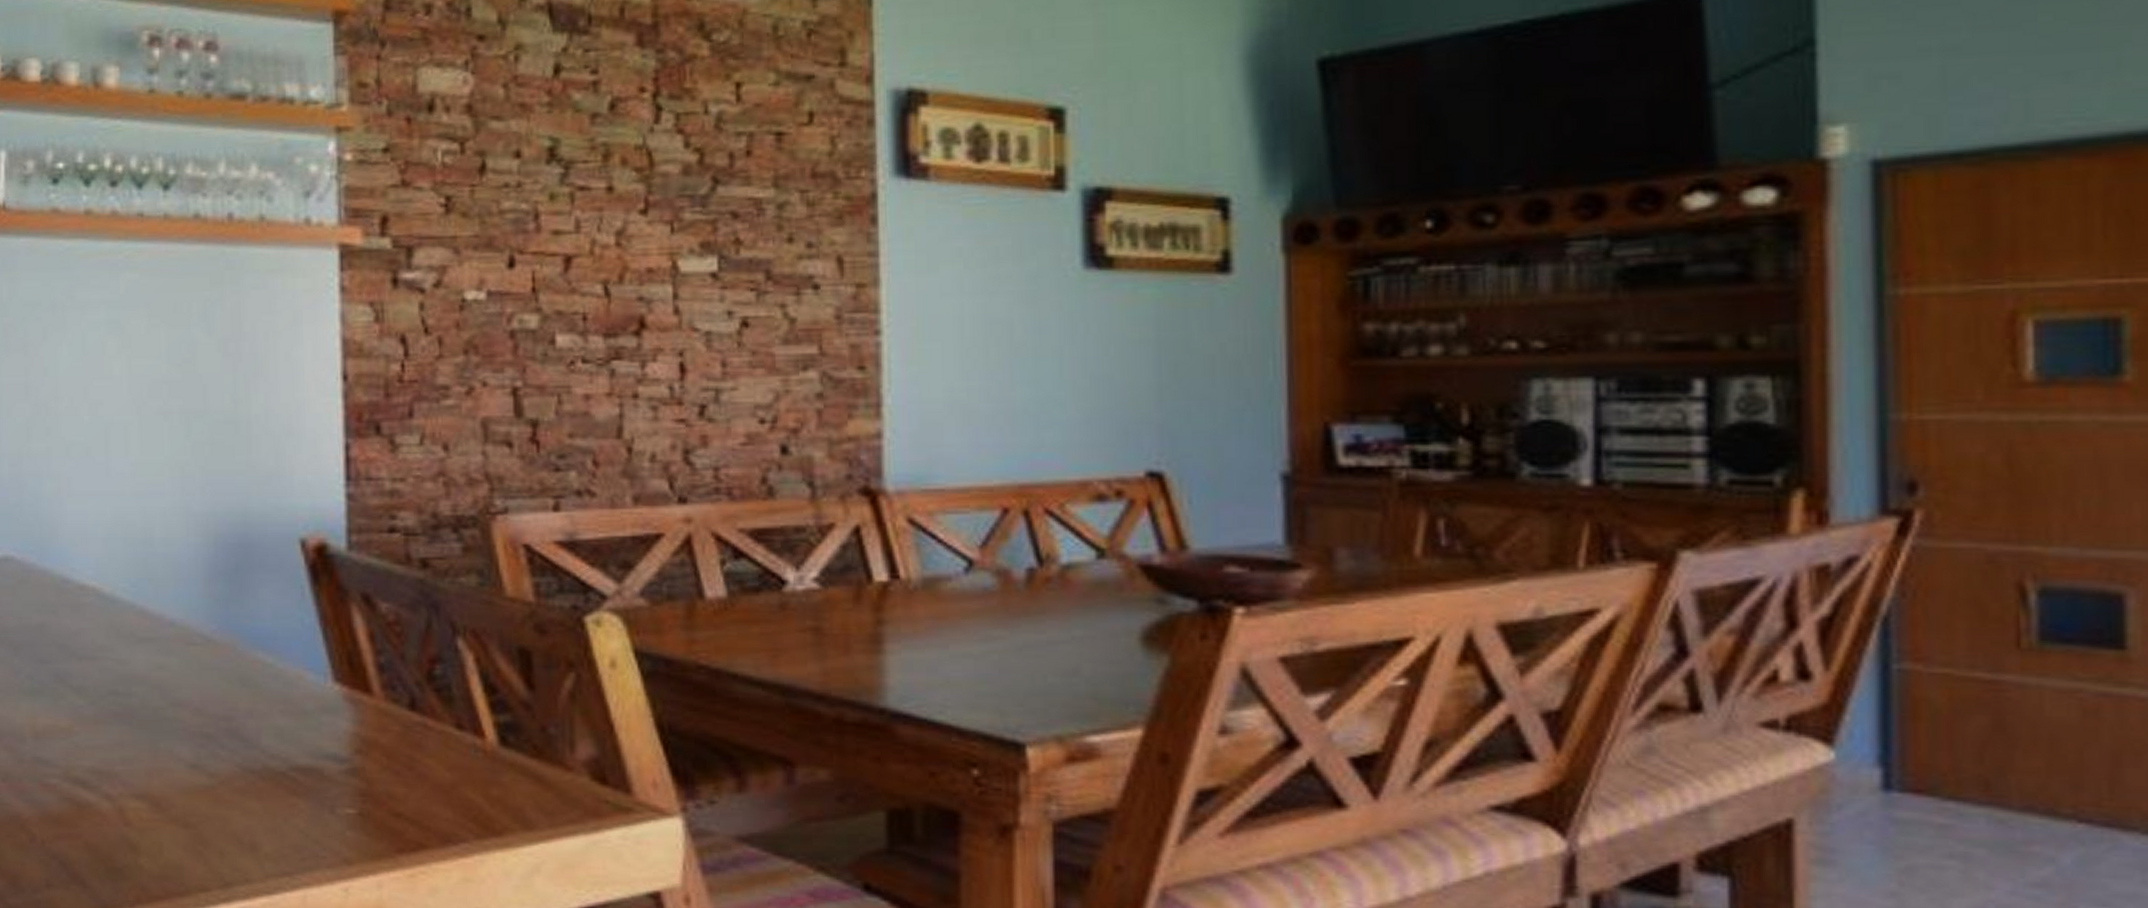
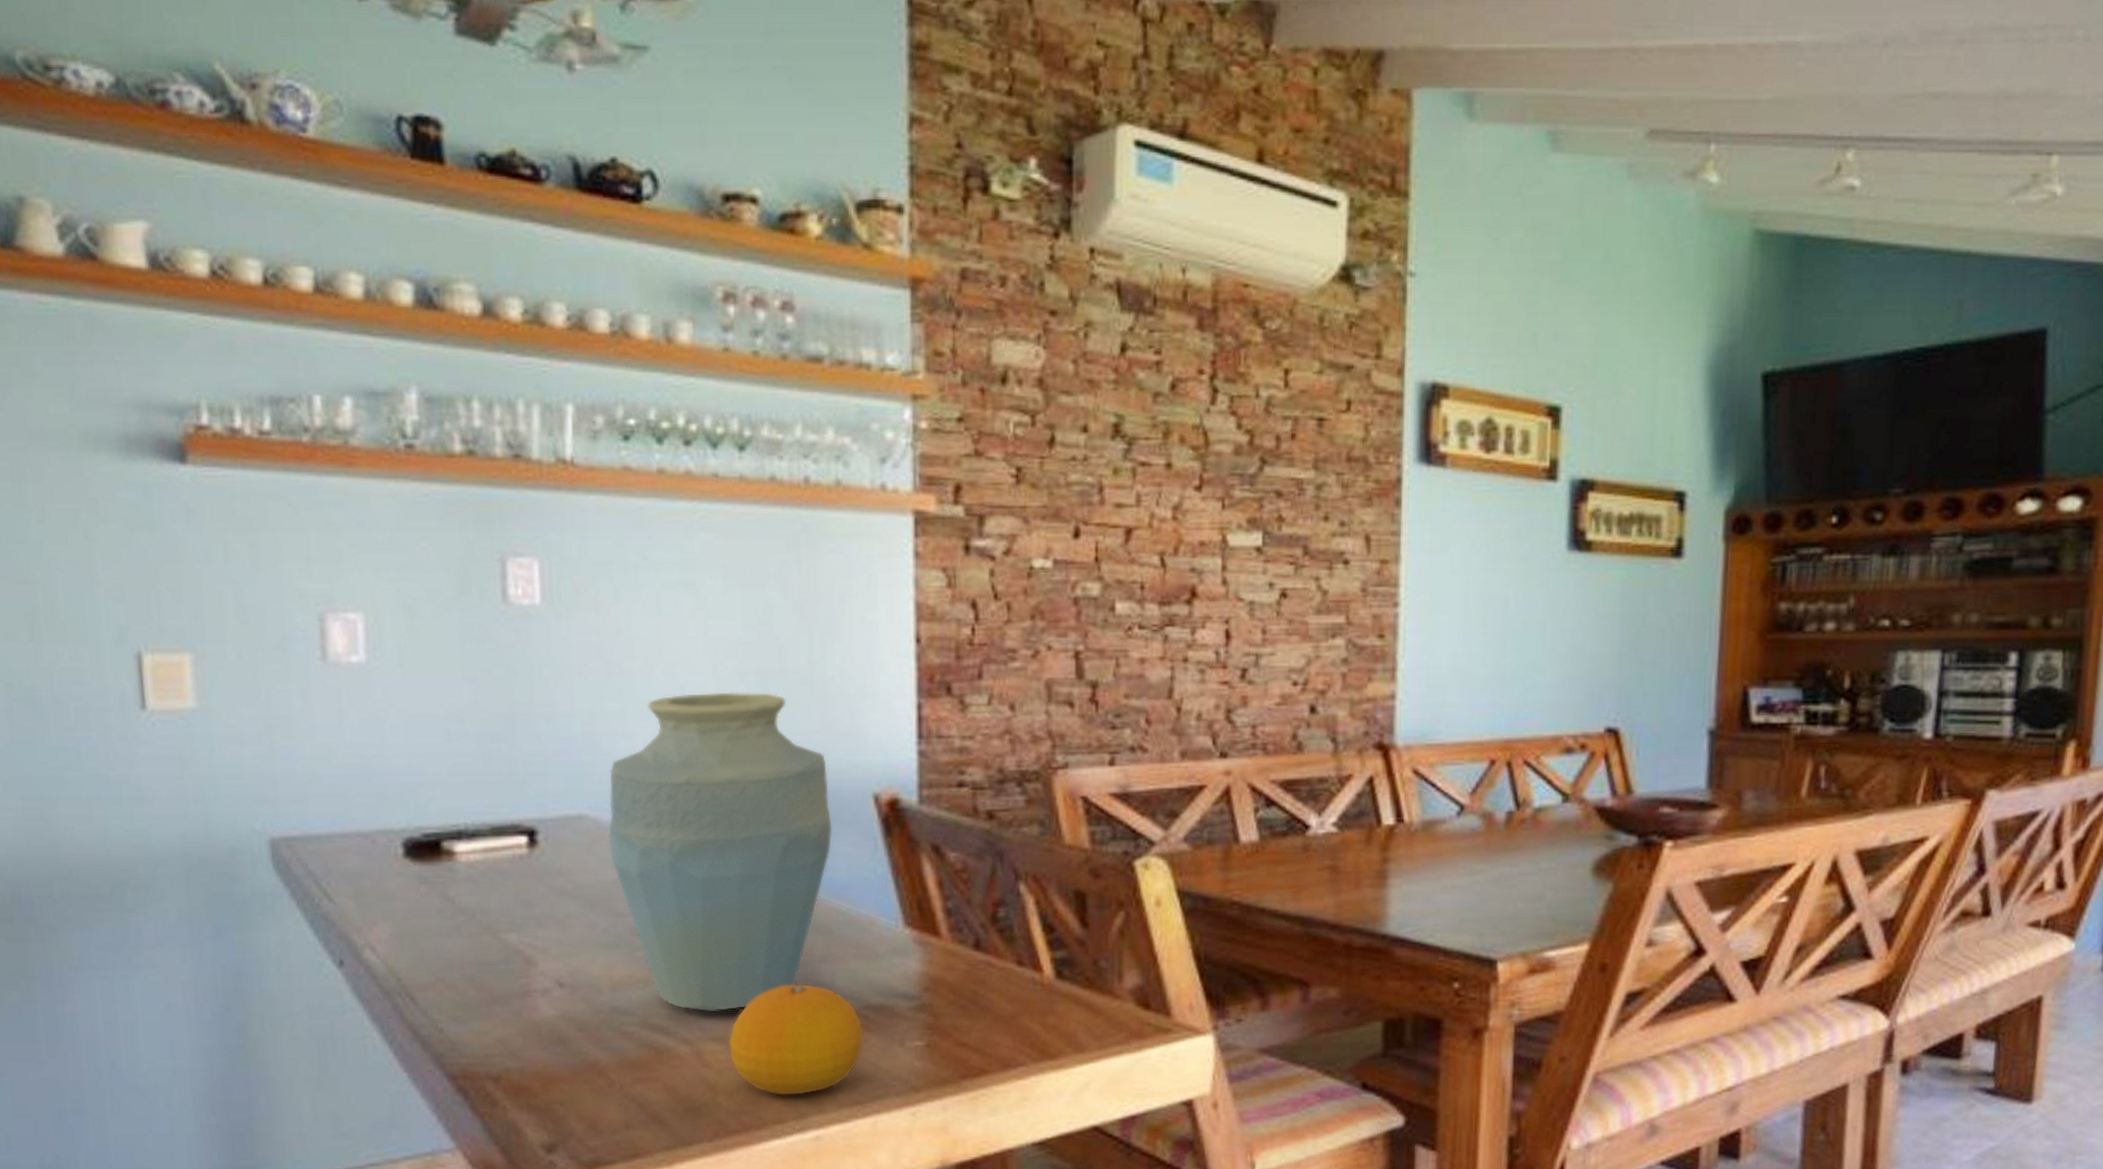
vase: none [33,432,258,767] -> present [608,692,833,1012]
fruit: none [150,739,291,862] -> present [727,983,863,1095]

